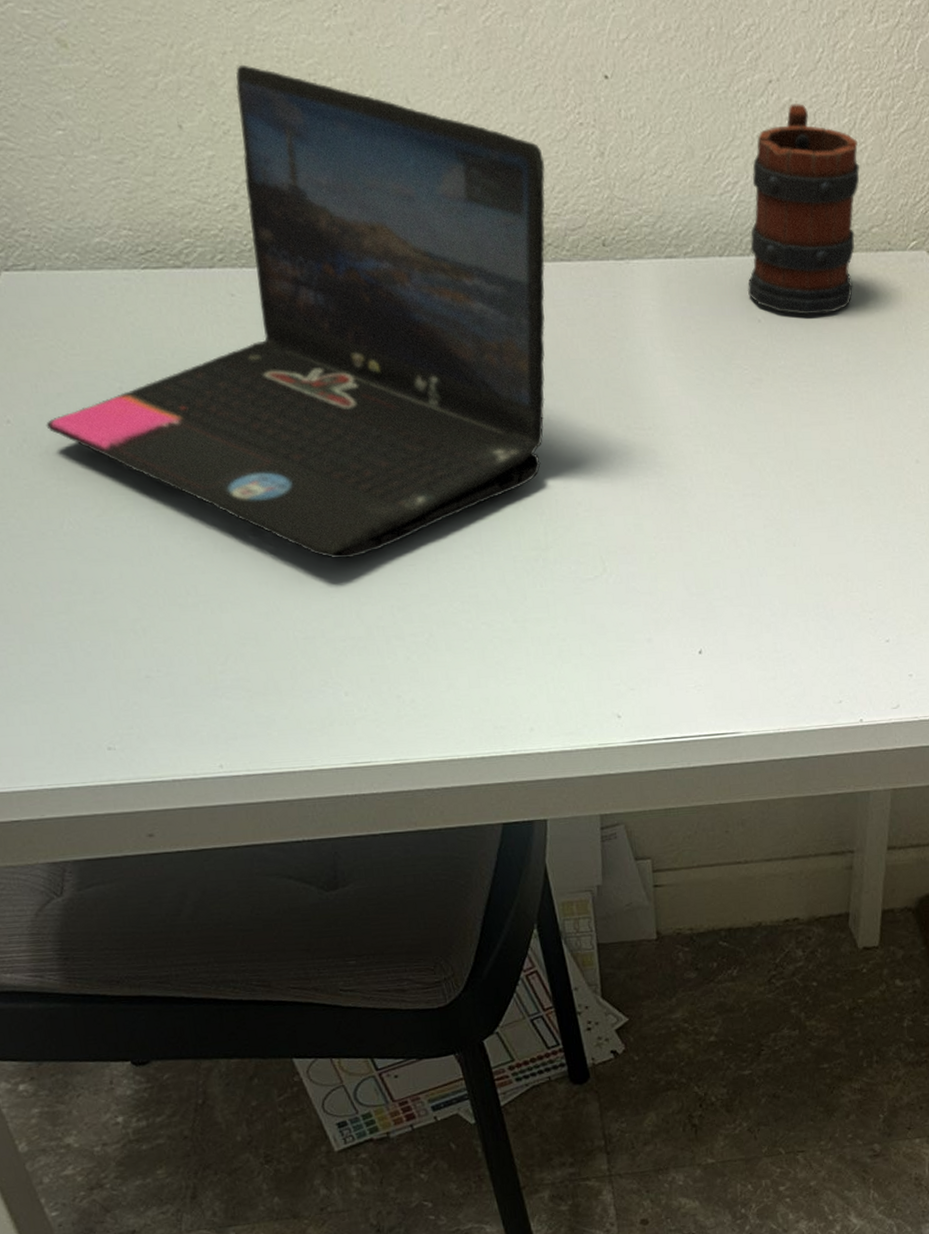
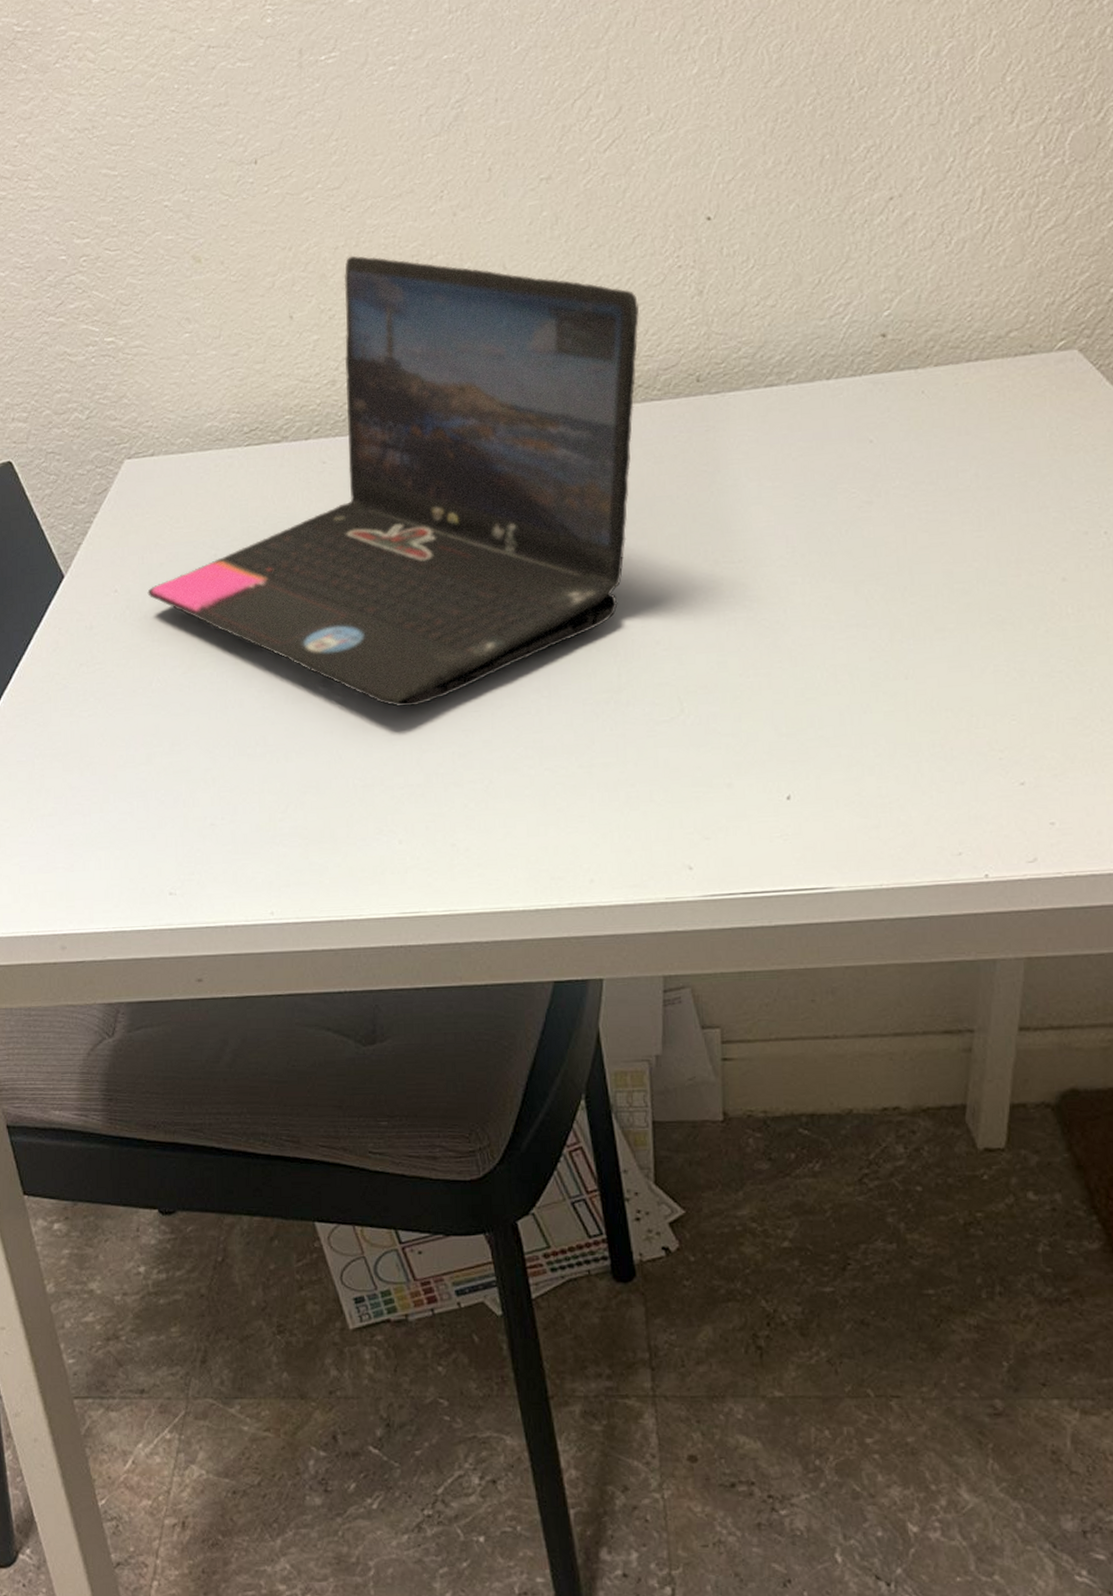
mug: present [747,104,860,315] -> none [857,215,995,431]

